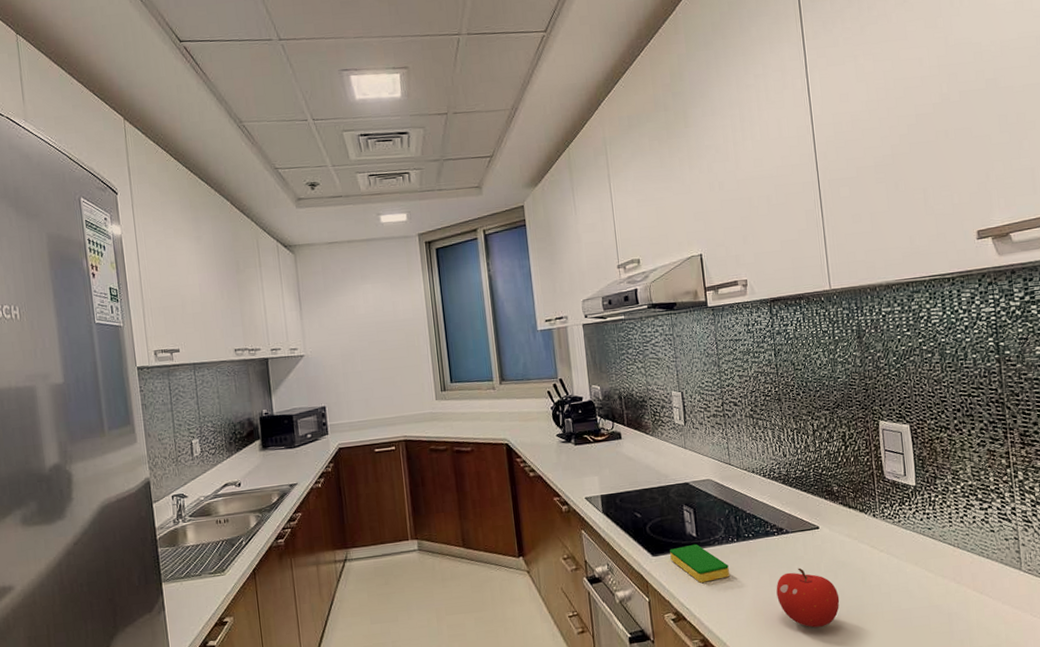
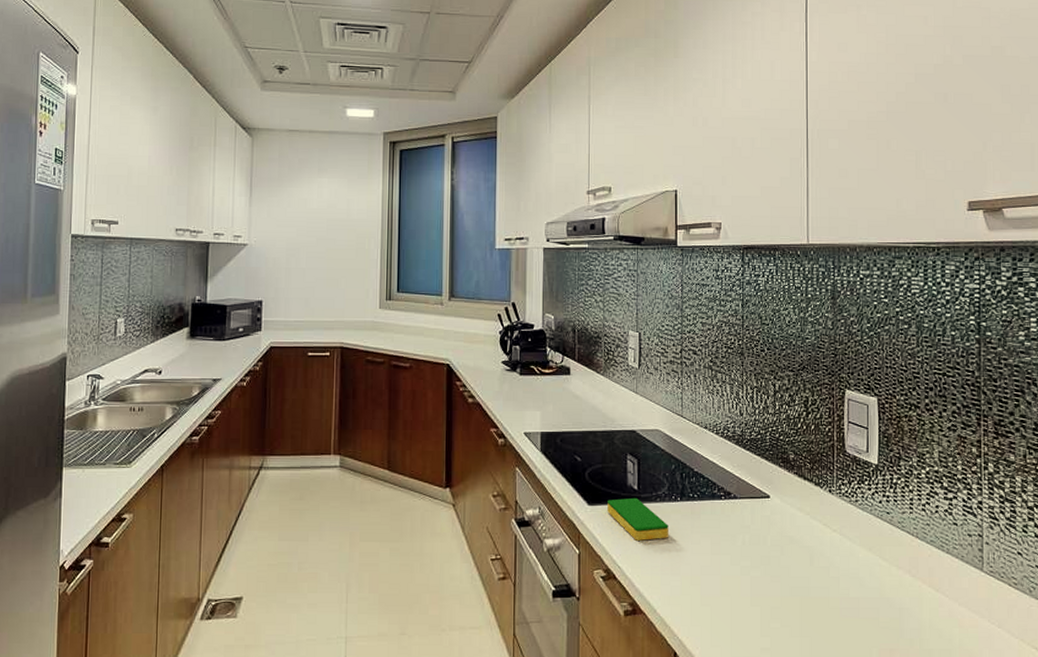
fruit: present [776,568,840,628] -> none [717,538,784,605]

